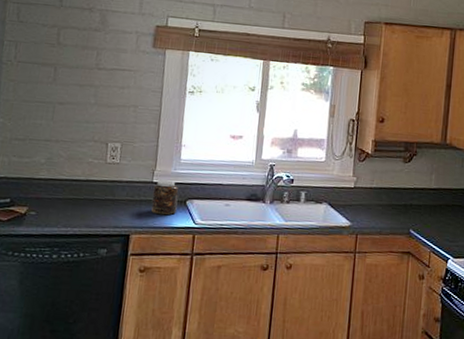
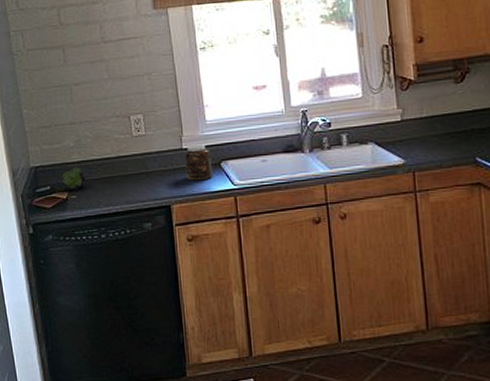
fruit: none [24,183,49,208] -> present [62,166,85,191]

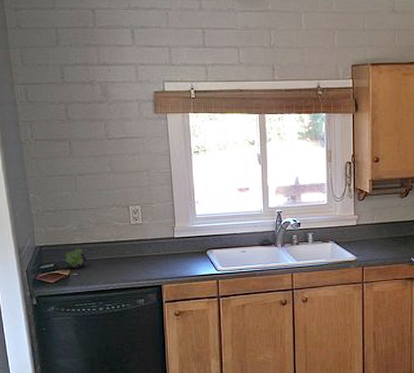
jar: present [184,144,213,181] -> none [176,235,199,266]

